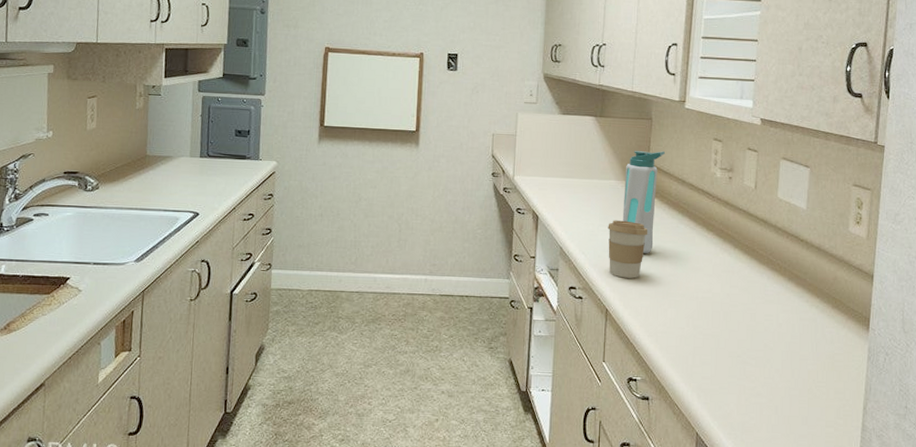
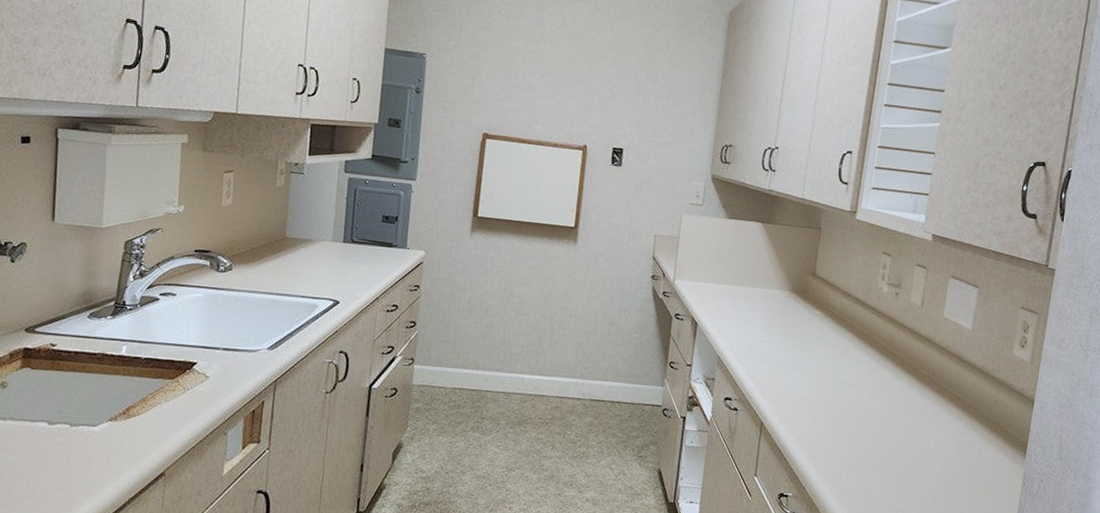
coffee cup: present [608,220,648,279] -> none [767,331,810,392]
water bottle: present [622,151,666,254] -> none [784,260,833,368]

